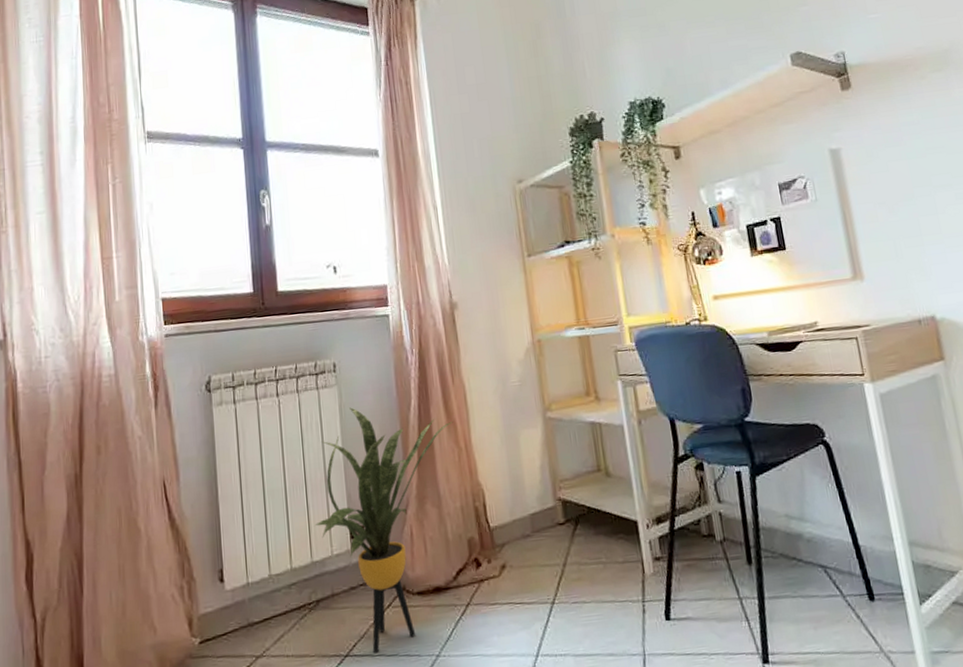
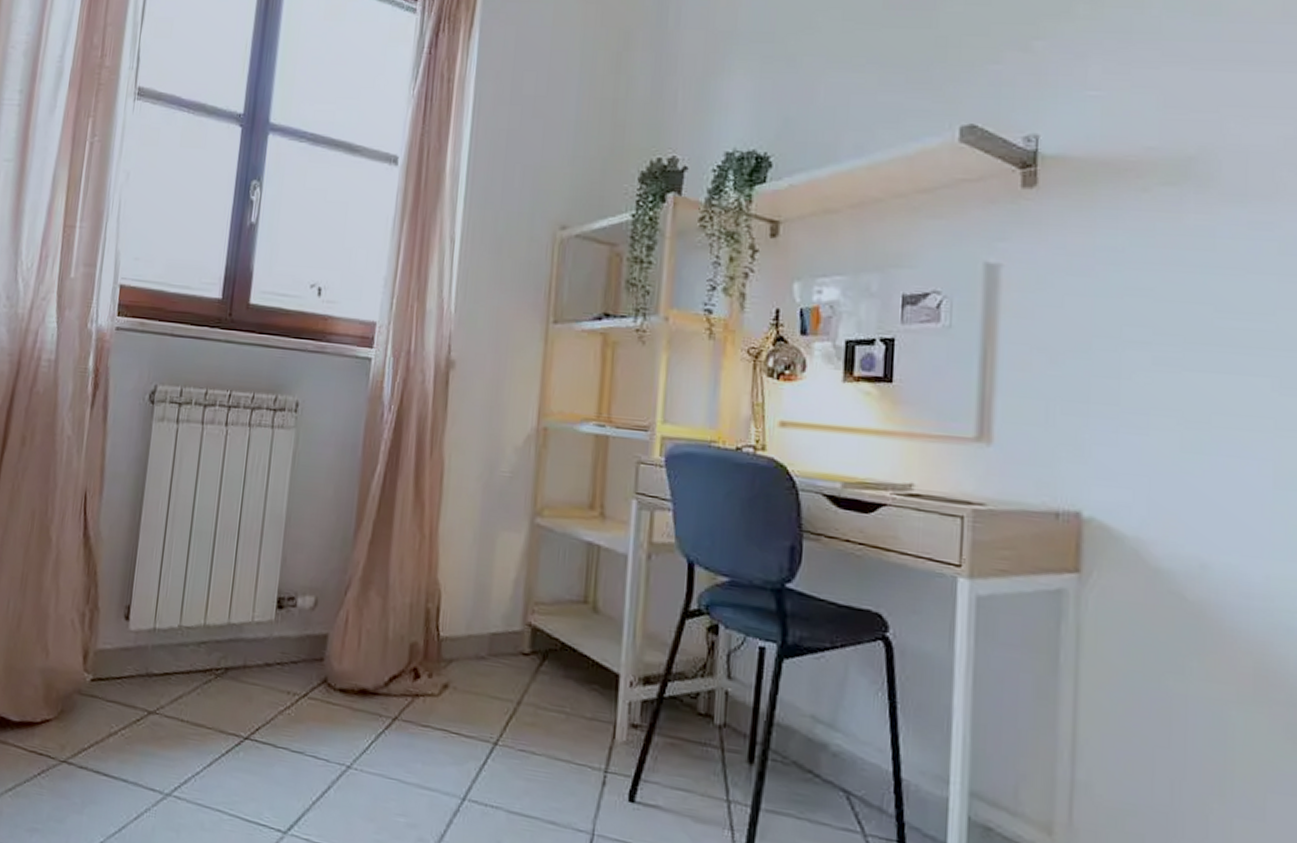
house plant: present [314,407,453,654] -> none [239,457,421,746]

